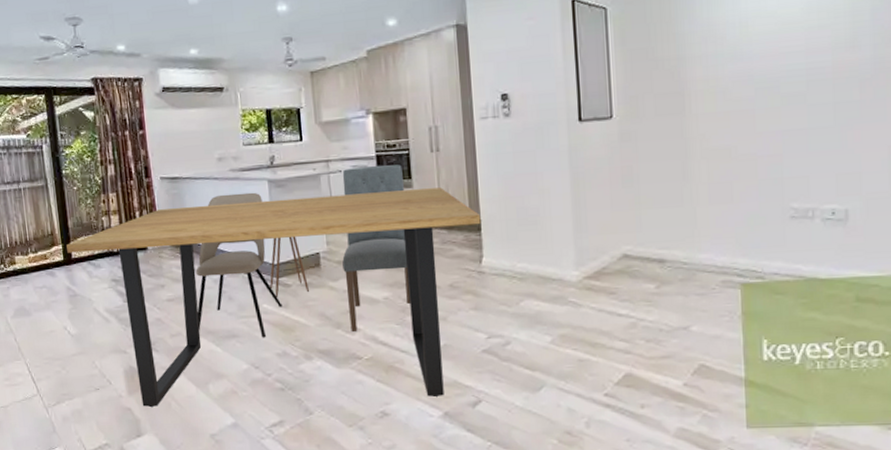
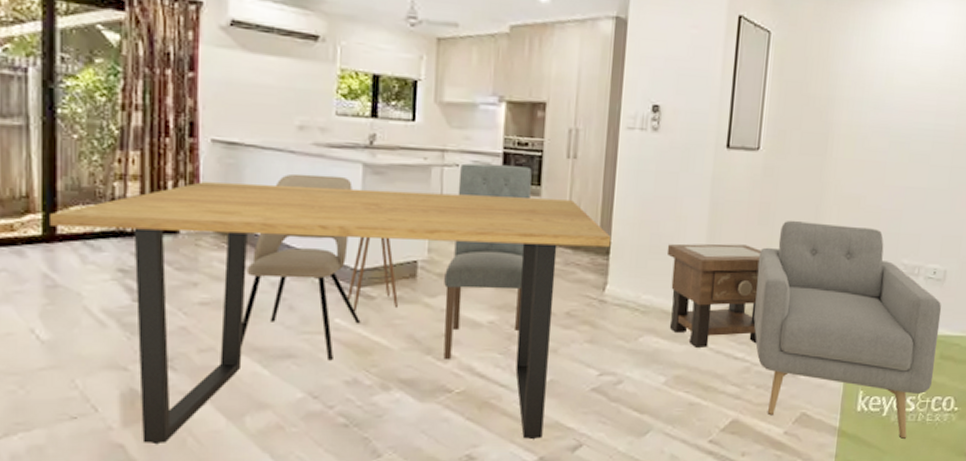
side table: none [534,207,640,308] -> present [666,243,762,348]
armchair: none [628,176,852,388] -> present [753,220,942,440]

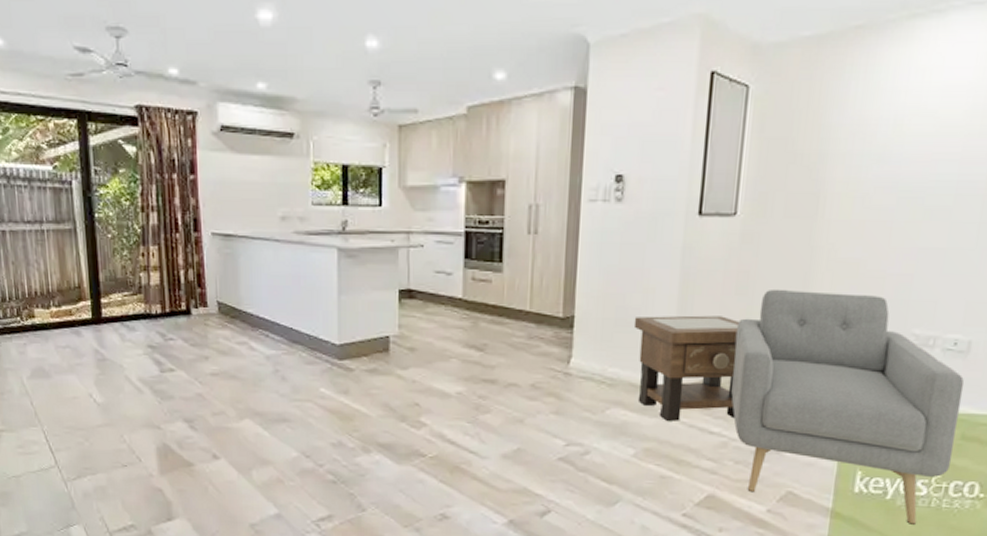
dining table: present [50,182,611,443] -> none [96,270,575,503]
dining chair: present [241,173,361,361] -> none [244,259,342,425]
bar stool: present [348,236,398,311] -> none [330,314,374,382]
dining chair: present [443,163,532,359] -> none [414,242,493,426]

